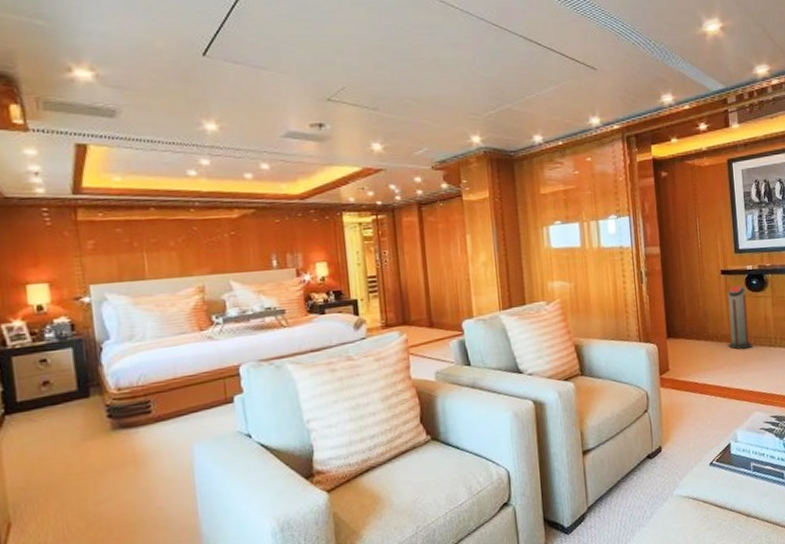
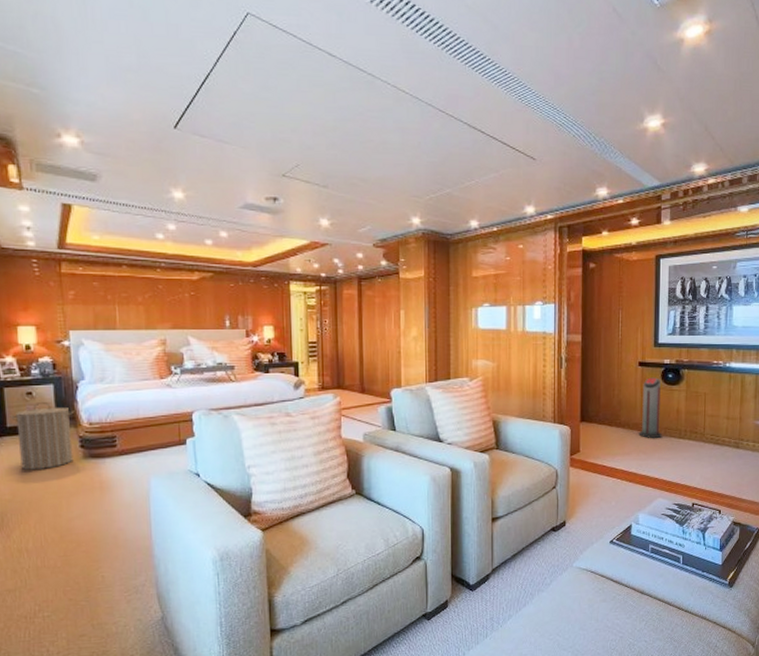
laundry hamper: none [20,368,100,450] -> present [9,401,75,470]

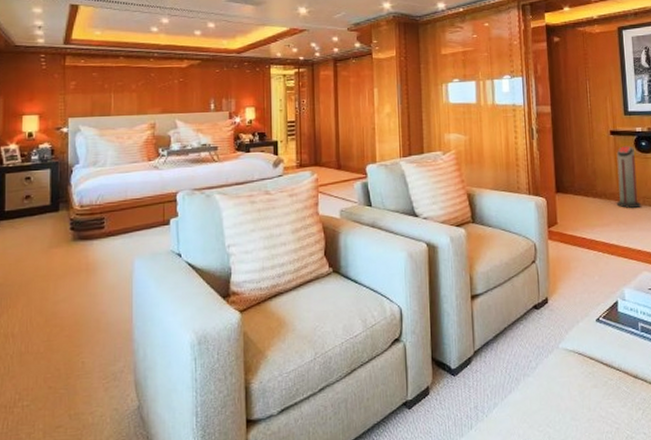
laundry hamper: present [9,401,75,470] -> none [8,185,68,253]

